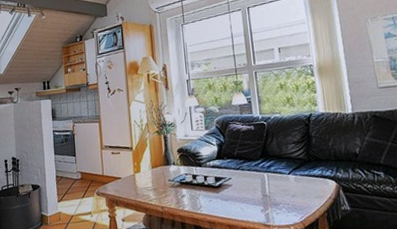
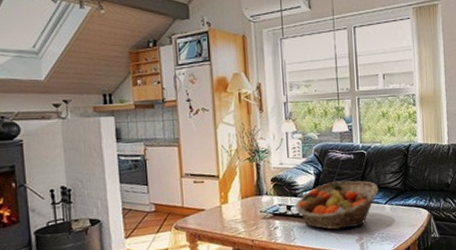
fruit basket: none [200,151,282,199] -> present [295,181,379,230]

